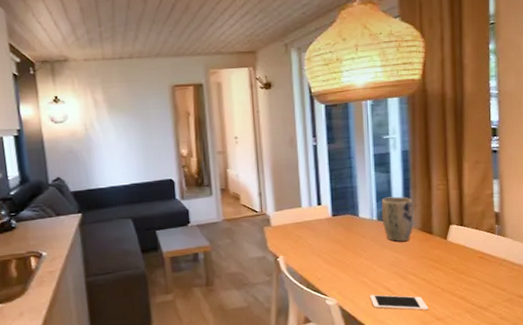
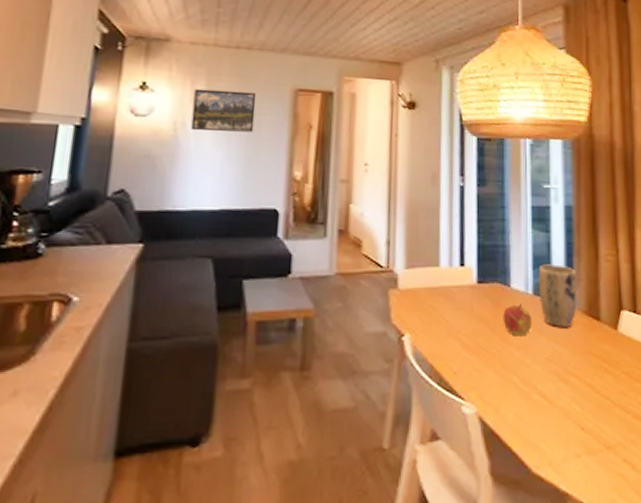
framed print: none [95,92,145,129] -> present [191,88,257,132]
apple: none [354,227,378,251] -> present [503,303,533,336]
cell phone: present [370,294,429,311] -> none [521,402,595,432]

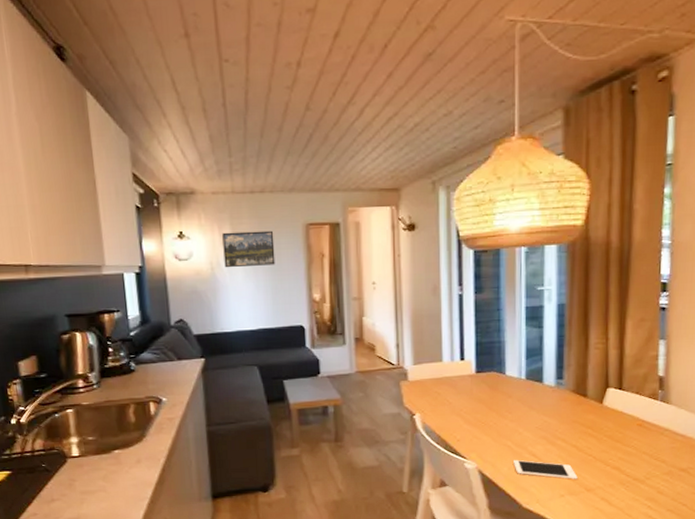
apple: present [503,303,533,336] -> none [498,386,525,412]
cell phone: none [521,402,595,432] -> present [514,459,578,480]
plant pot: present [538,264,577,328] -> none [531,354,567,404]

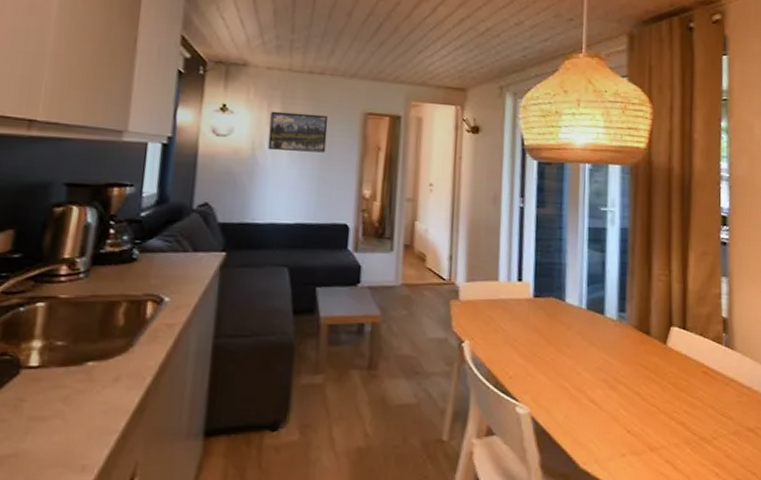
cell phone: present [514,459,578,480] -> none [571,405,640,435]

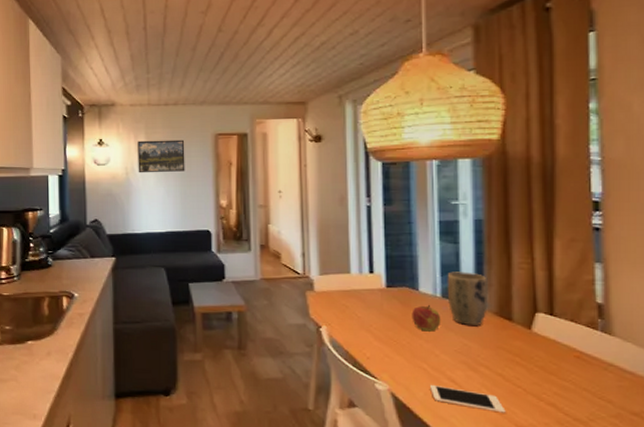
apple: none [557,316,585,347] -> present [412,304,441,332]
cell phone: none [571,405,640,435] -> present [430,384,506,413]
plant pot: none [592,282,630,341] -> present [447,271,488,327]

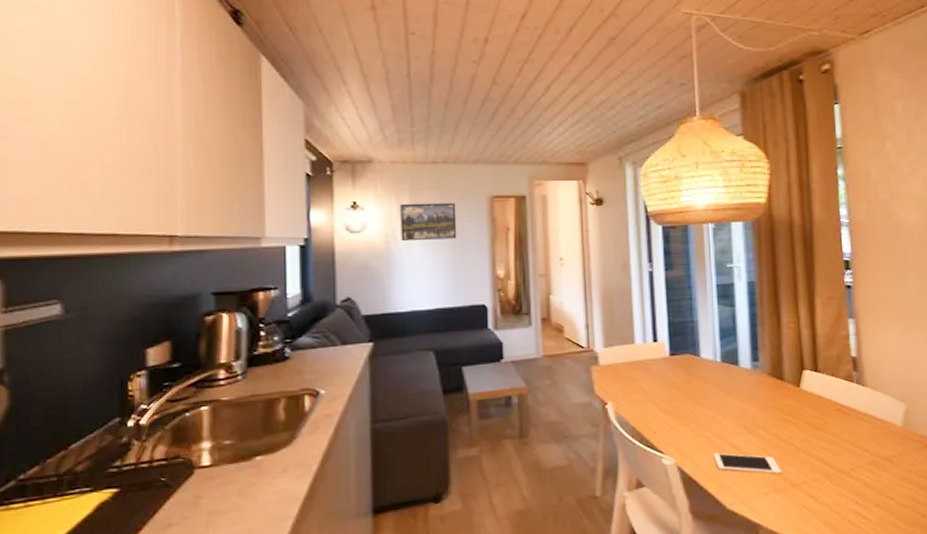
apple: present [412,304,441,332] -> none [694,370,722,399]
plant pot: present [447,271,488,327] -> none [725,334,762,389]

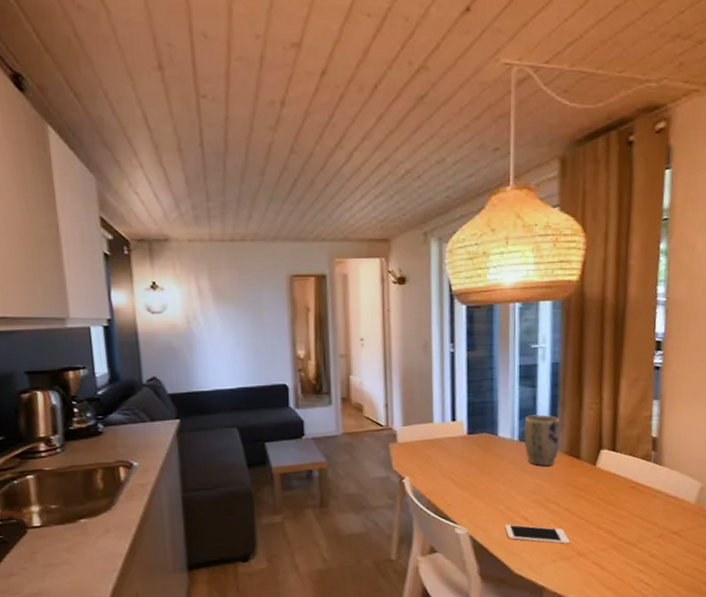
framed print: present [400,202,457,242] -> none [199,282,257,322]
plant pot: none [725,334,762,389] -> present [524,414,561,467]

